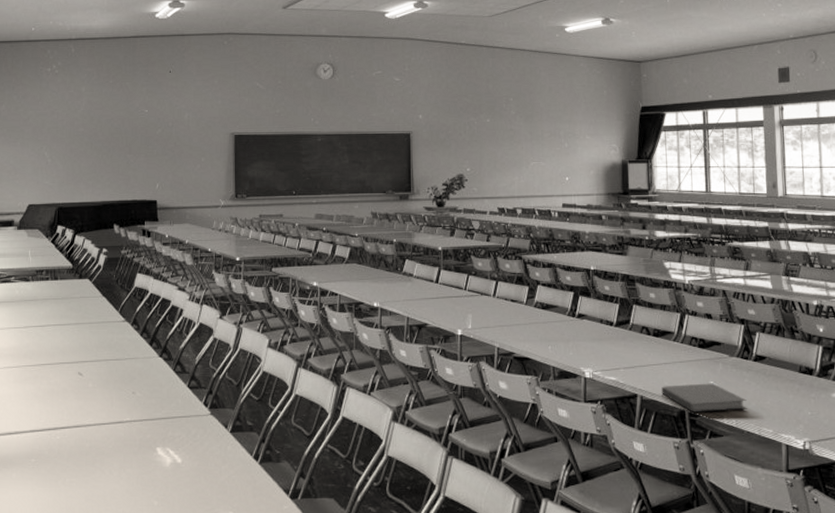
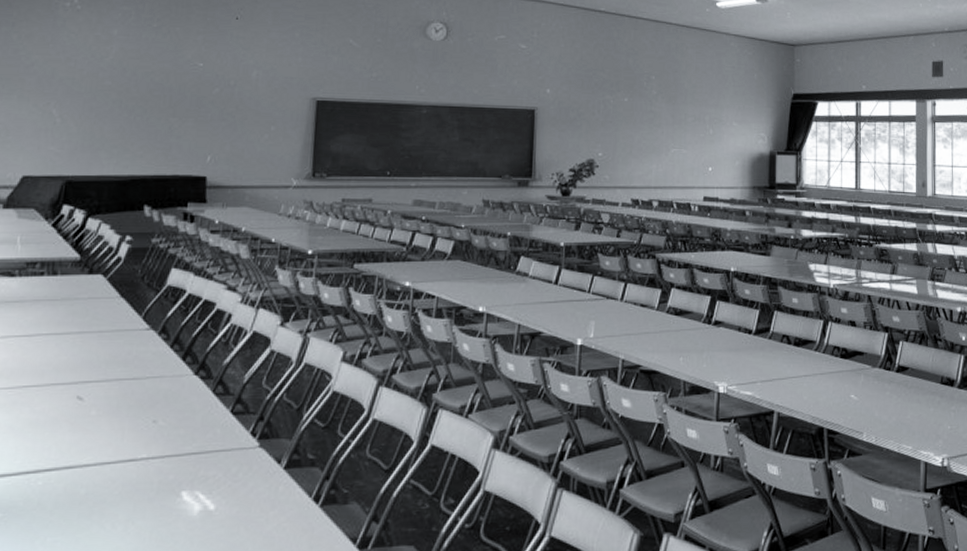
notebook: present [661,383,747,412] -> none [800,396,887,430]

